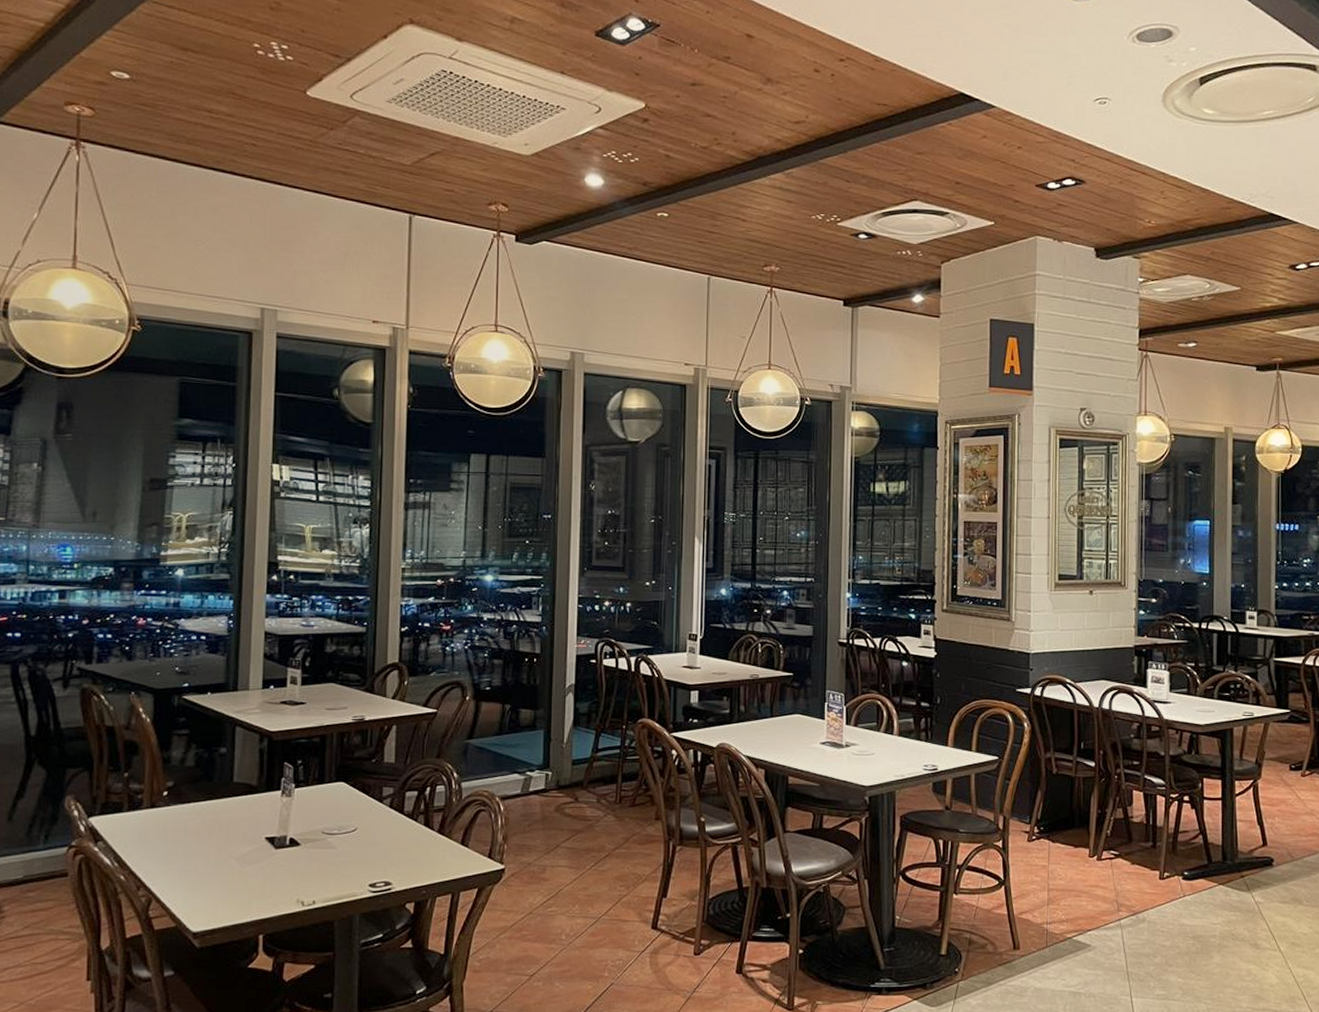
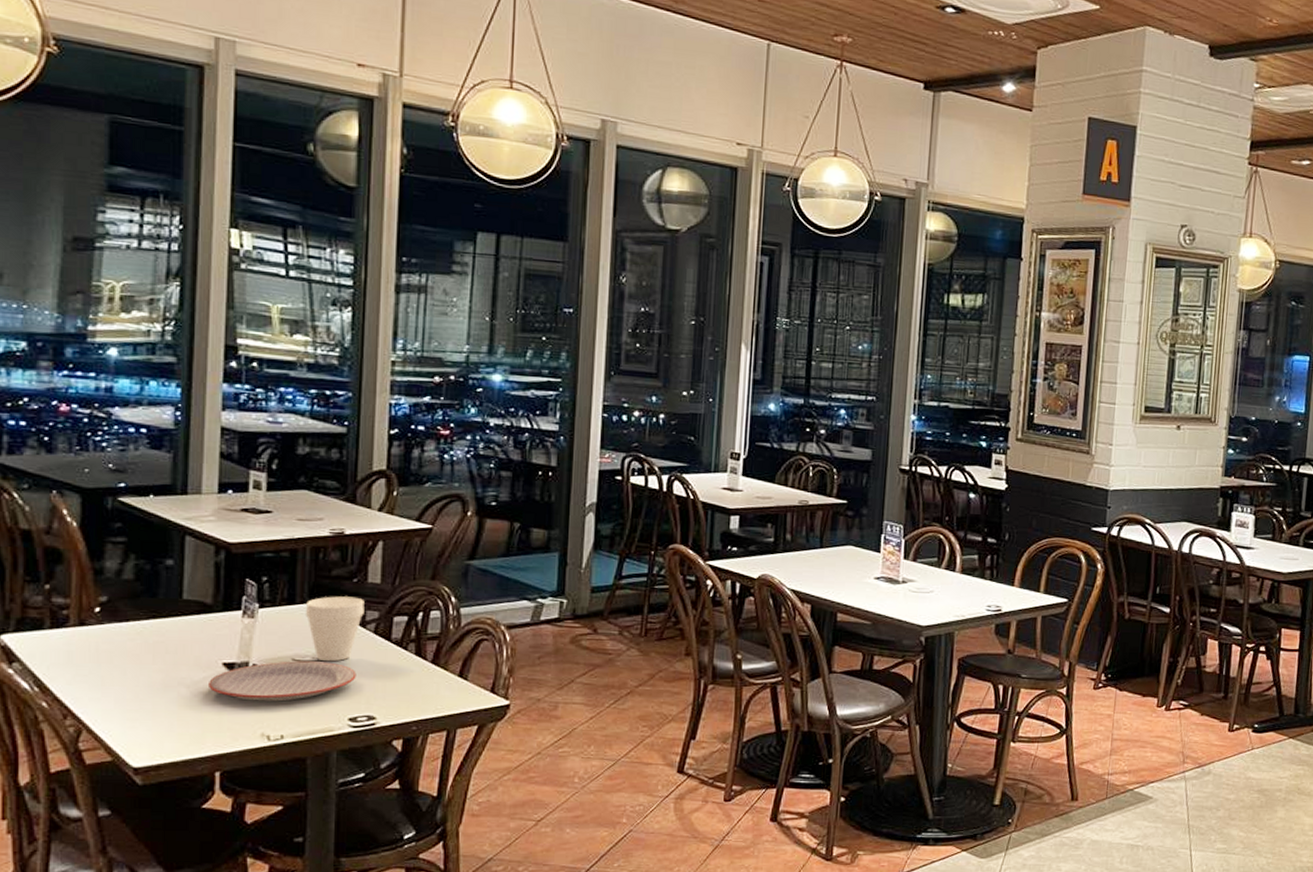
plate: none [254,834,375,871] -> present [209,661,357,702]
cup: none [333,775,381,834] -> present [306,596,365,662]

